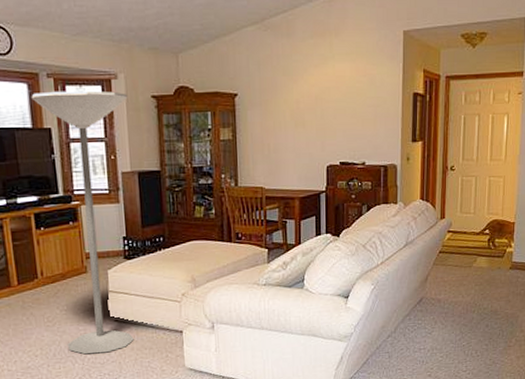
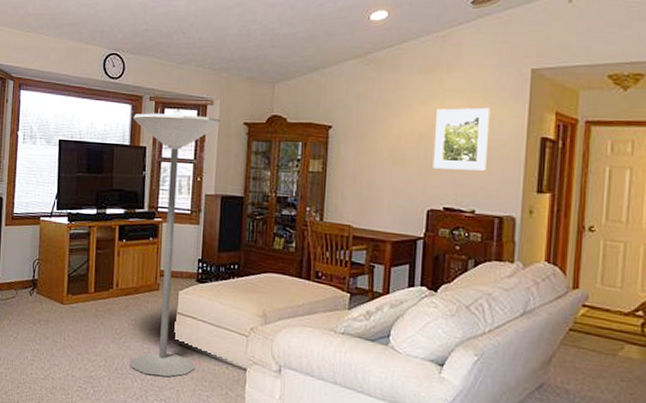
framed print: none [328,68,373,128] -> present [432,107,490,171]

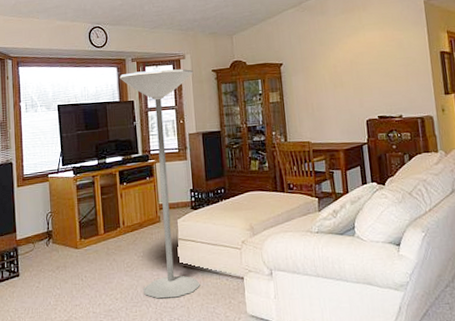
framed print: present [432,107,490,171] -> none [360,33,405,86]

